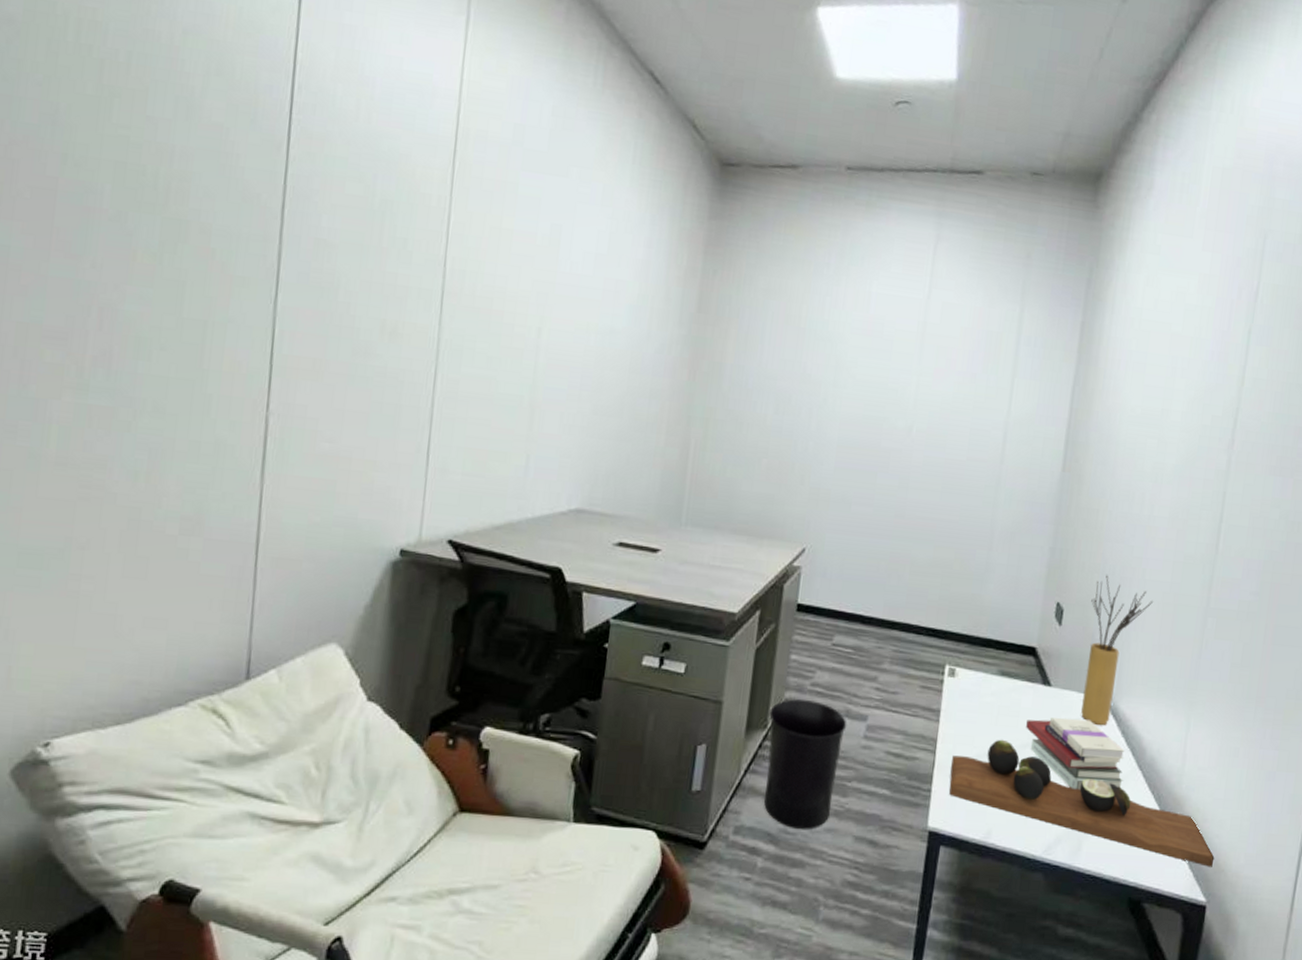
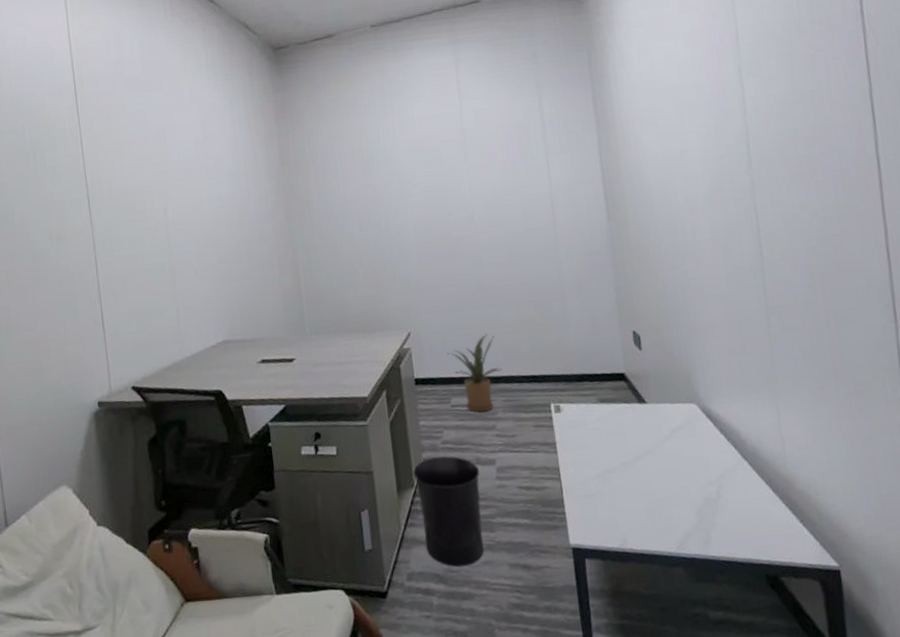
house plant: none [842,569,901,659] -> present [447,334,502,413]
decorative tray: present [949,739,1214,868] -> none [576,457,836,535]
books: present [1026,717,1125,790] -> none [633,425,733,489]
vase: present [1081,575,1153,725] -> none [662,298,717,428]

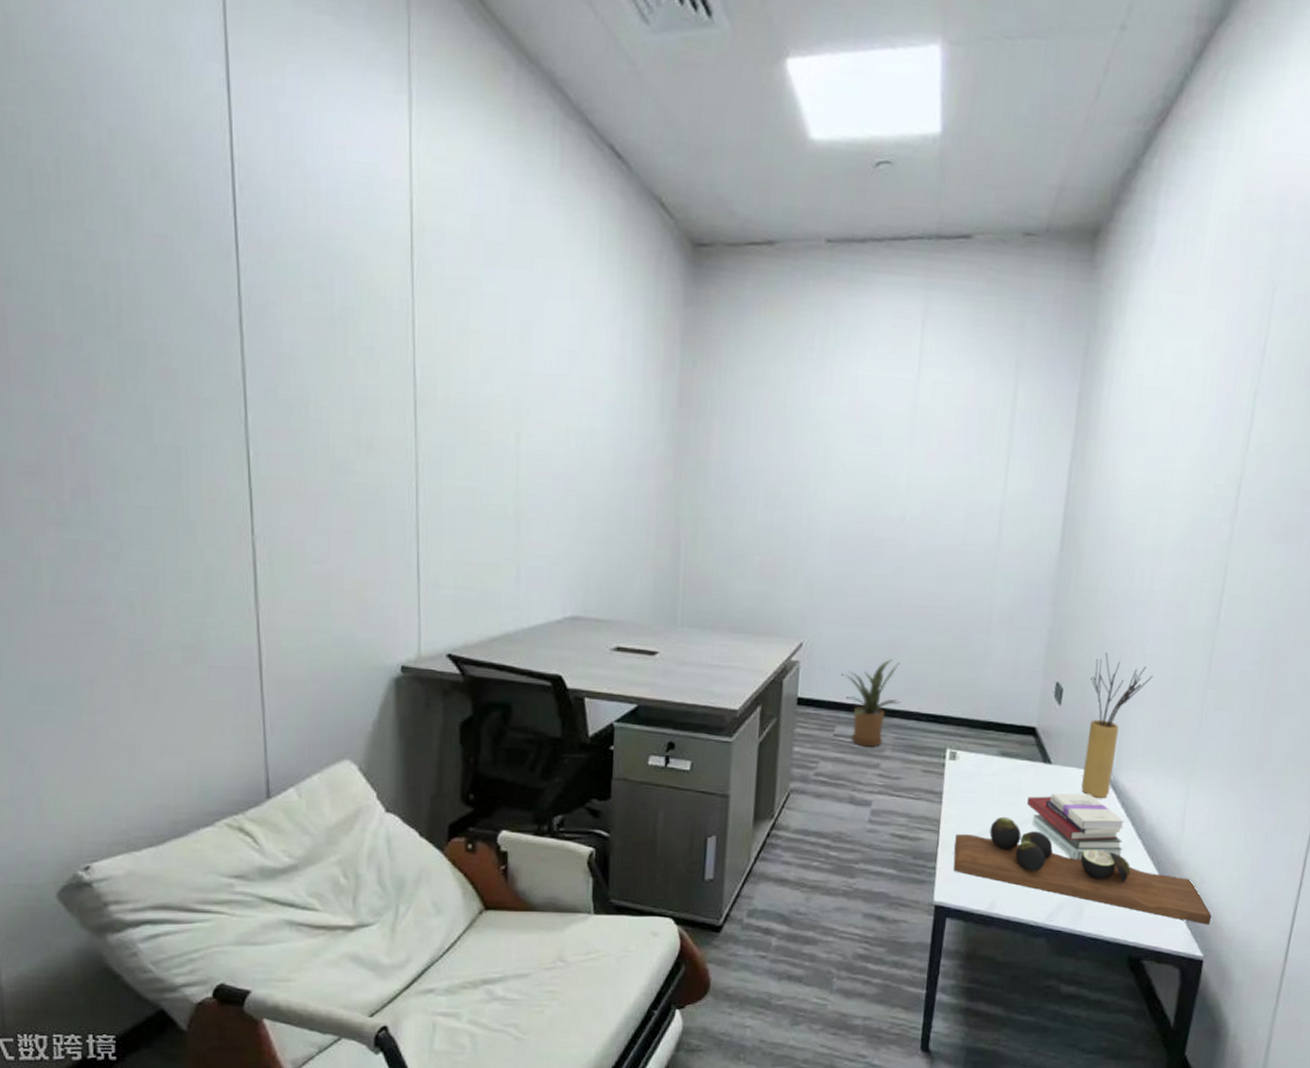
waste bin: present [413,456,484,567] -> none [775,789,852,909]
decorative tray: none [576,457,836,535] -> present [953,816,1211,926]
books: none [633,425,733,489] -> present [1027,793,1125,860]
vase: none [662,298,717,428] -> present [1081,652,1153,798]

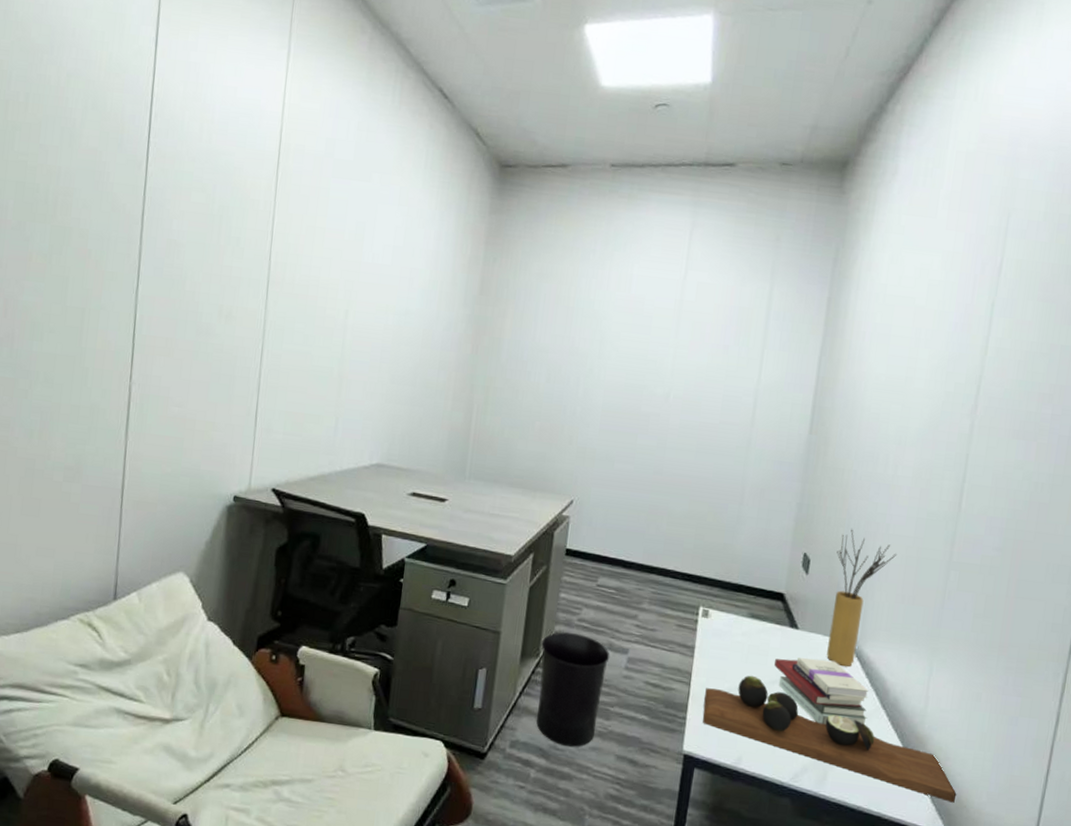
waste bin: none [775,789,852,909] -> present [536,632,610,747]
house plant: present [841,659,900,747] -> none [606,520,659,600]

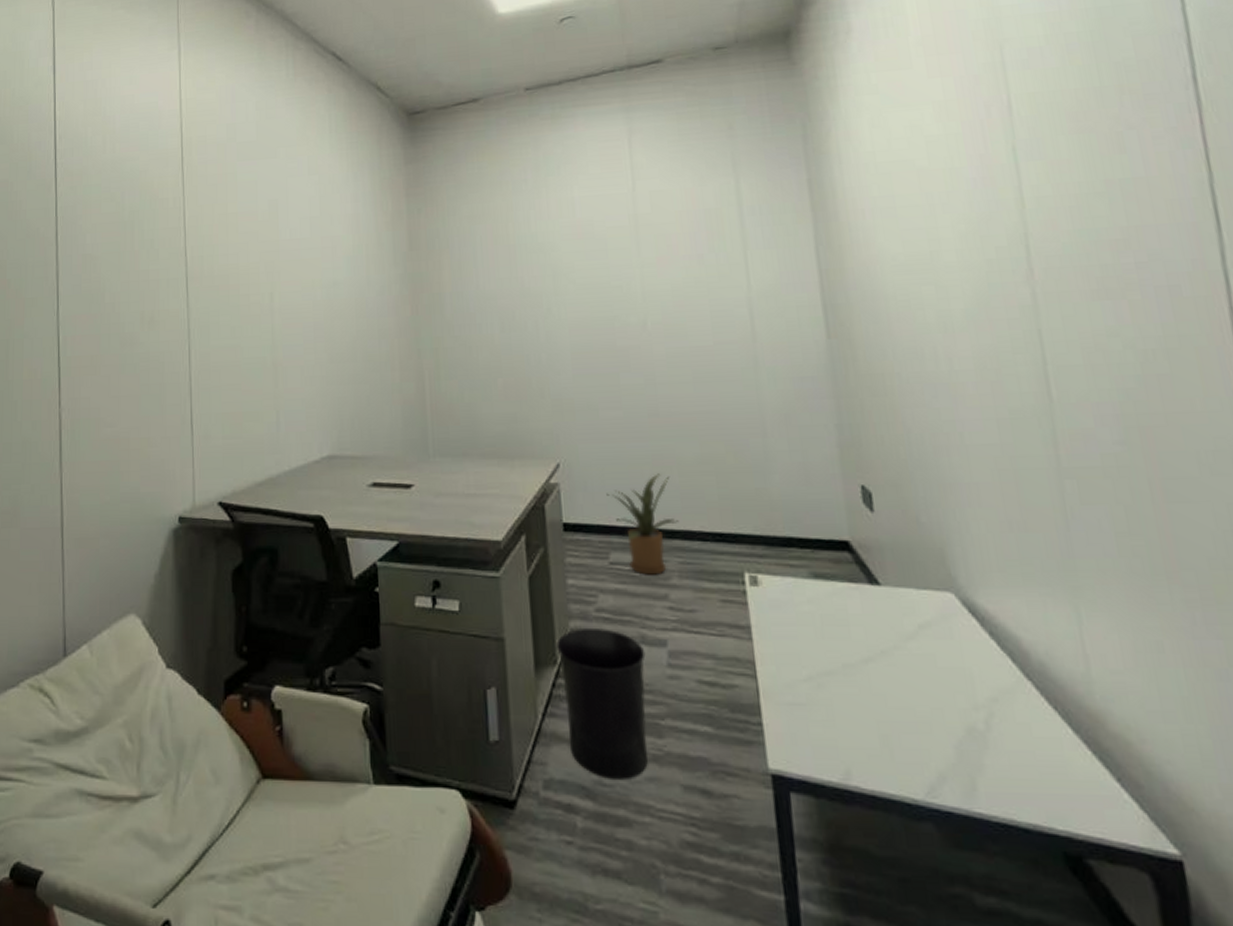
house plant: none [606,520,659,600] -> present [606,473,678,575]
decorative tray: present [702,675,956,804] -> none [778,655,1175,807]
books: present [774,657,869,725] -> none [860,621,1011,711]
vase: present [827,529,896,667] -> none [903,446,984,626]

